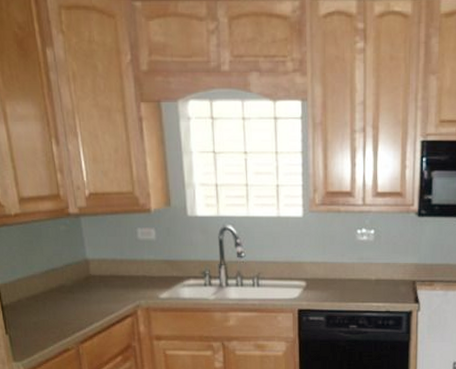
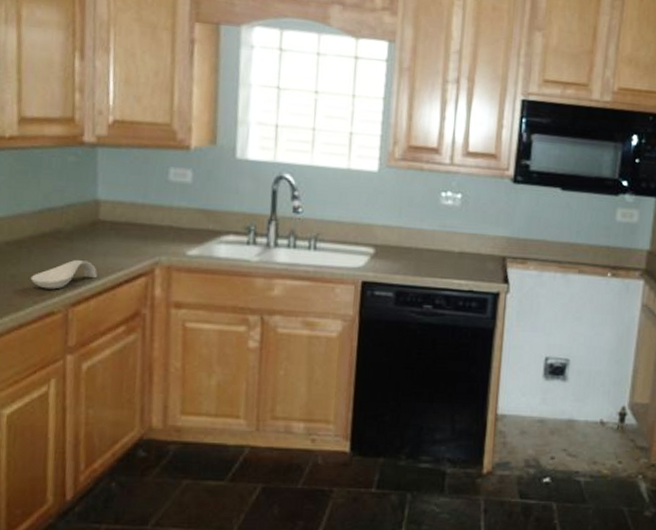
spoon rest: none [48,308,96,332] -> present [30,260,98,290]

